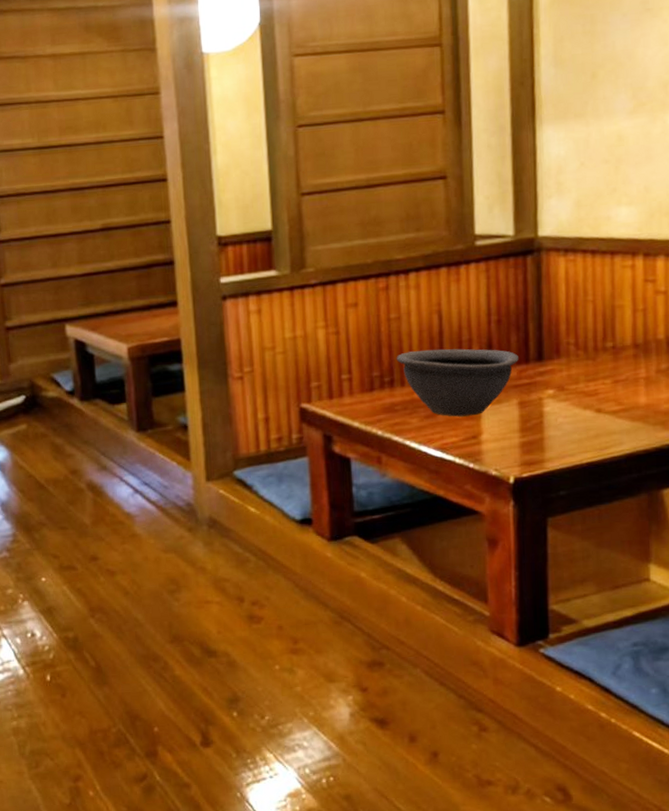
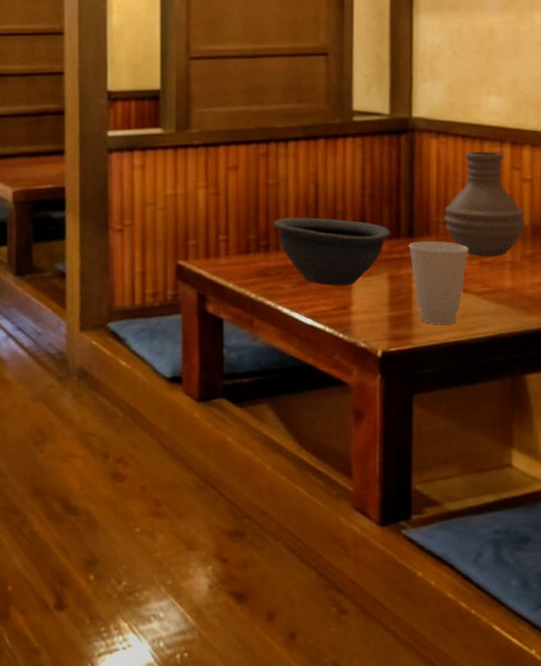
cup: none [538,362,601,447] -> present [409,241,469,325]
vase: none [574,265,660,375] -> present [444,151,526,257]

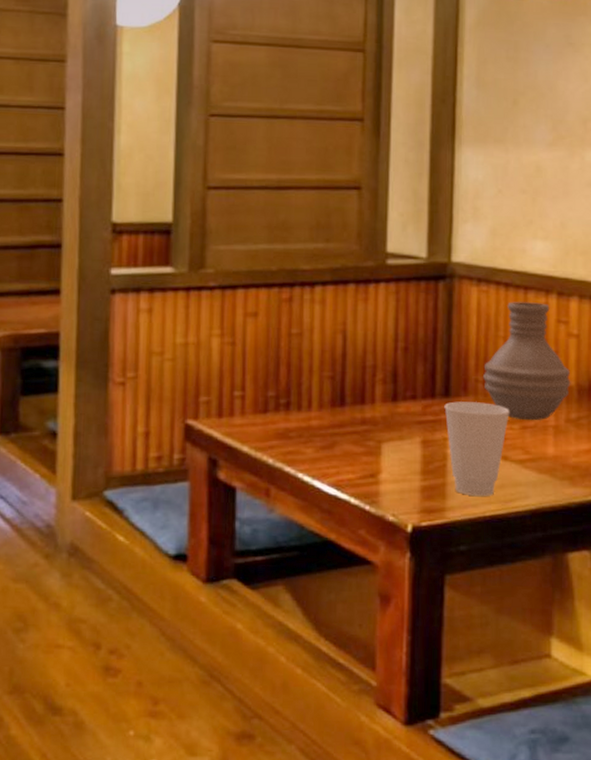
bowl: present [272,217,390,286] -> none [294,372,424,451]

